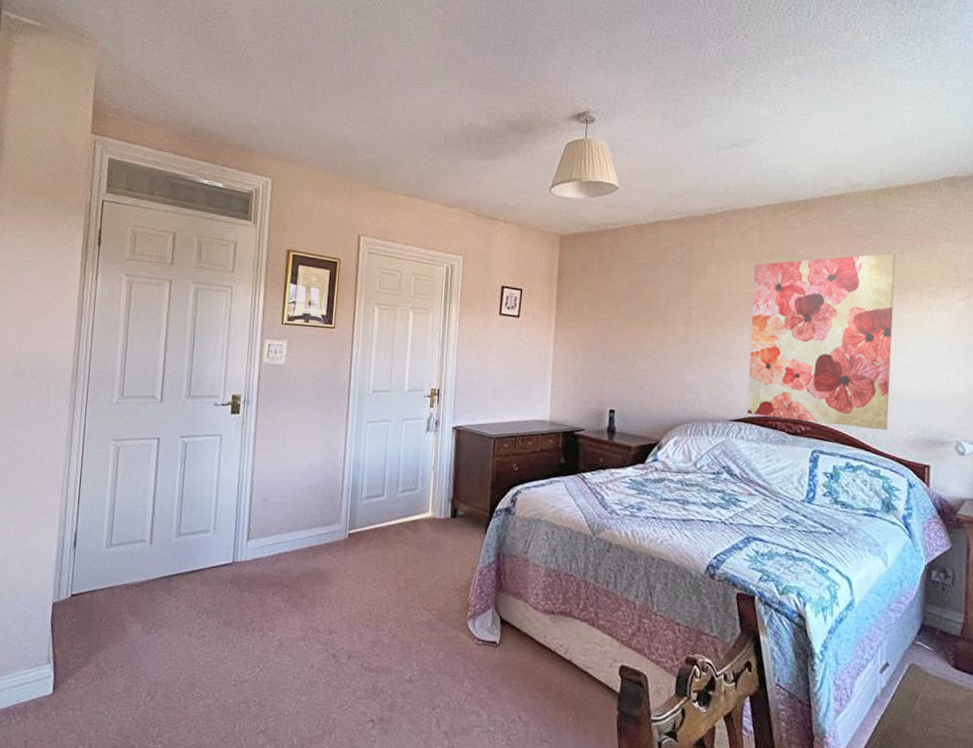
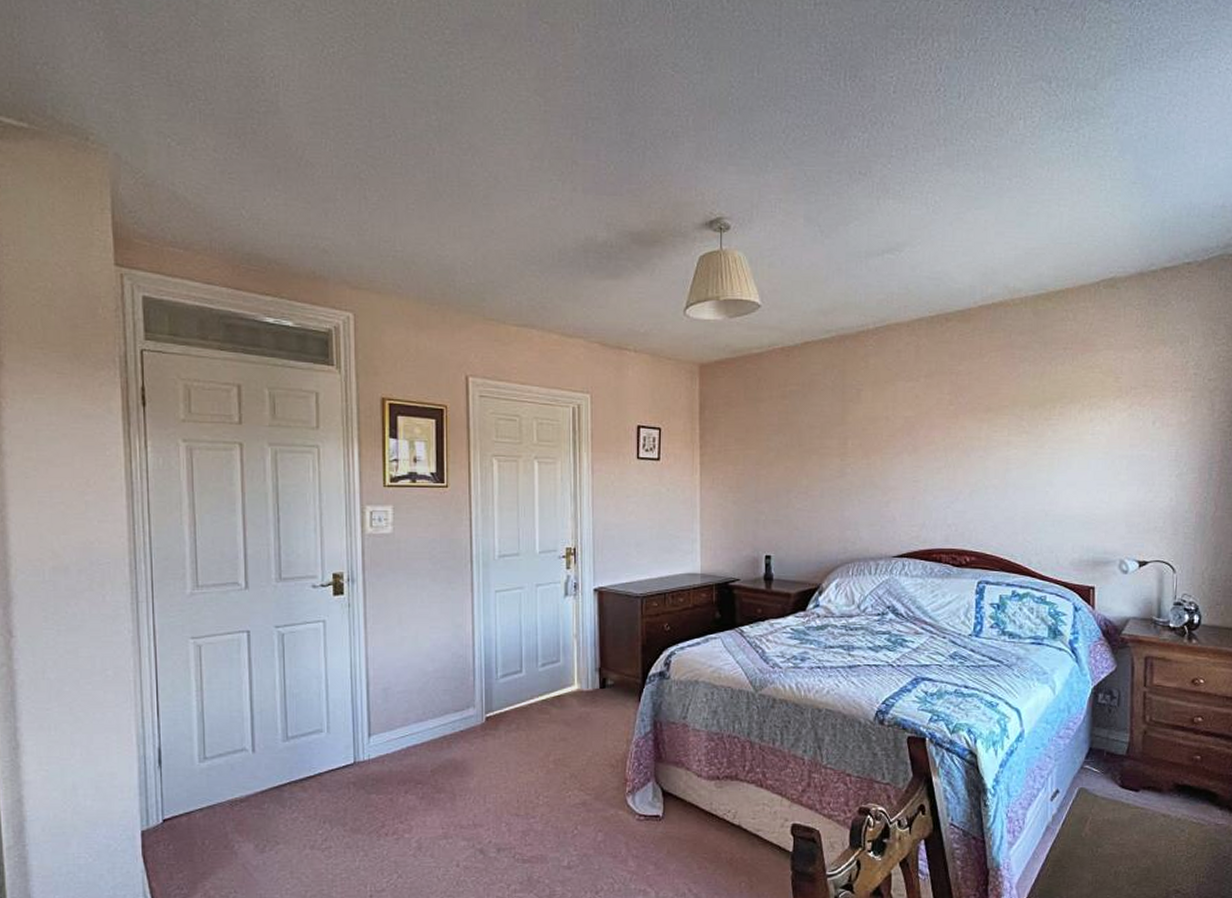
wall art: present [747,253,896,431] -> none [910,364,1056,555]

